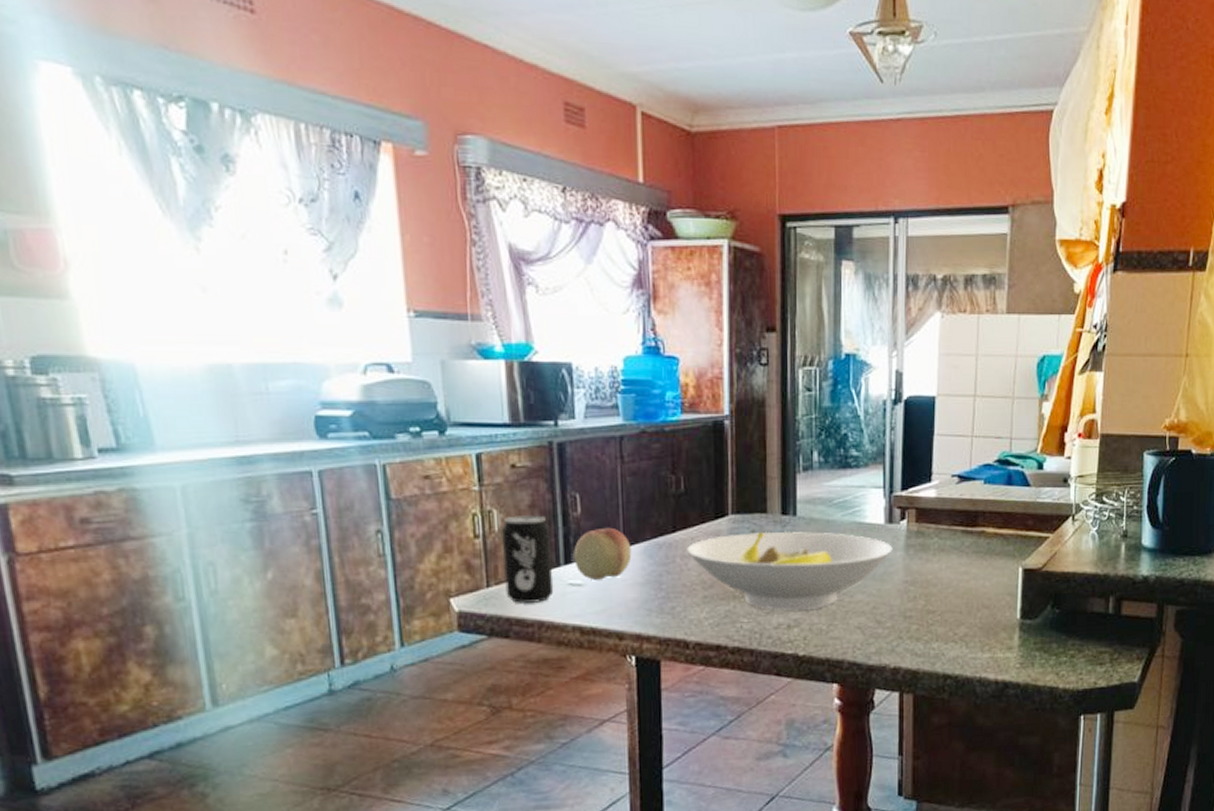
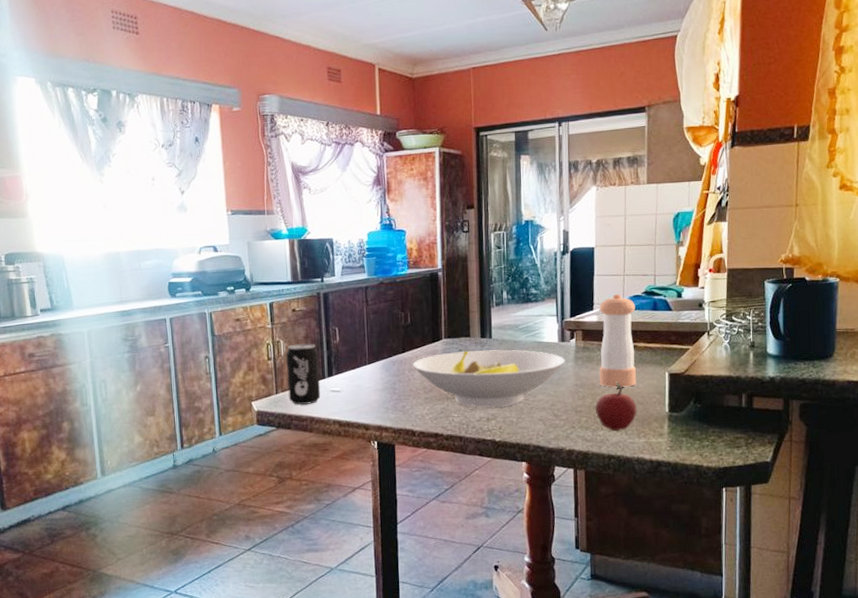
fruit: present [574,527,632,580] -> none [334,350,374,388]
apple: none [928,577,982,644] -> present [595,381,637,432]
pepper shaker: none [935,462,985,586] -> present [599,294,636,388]

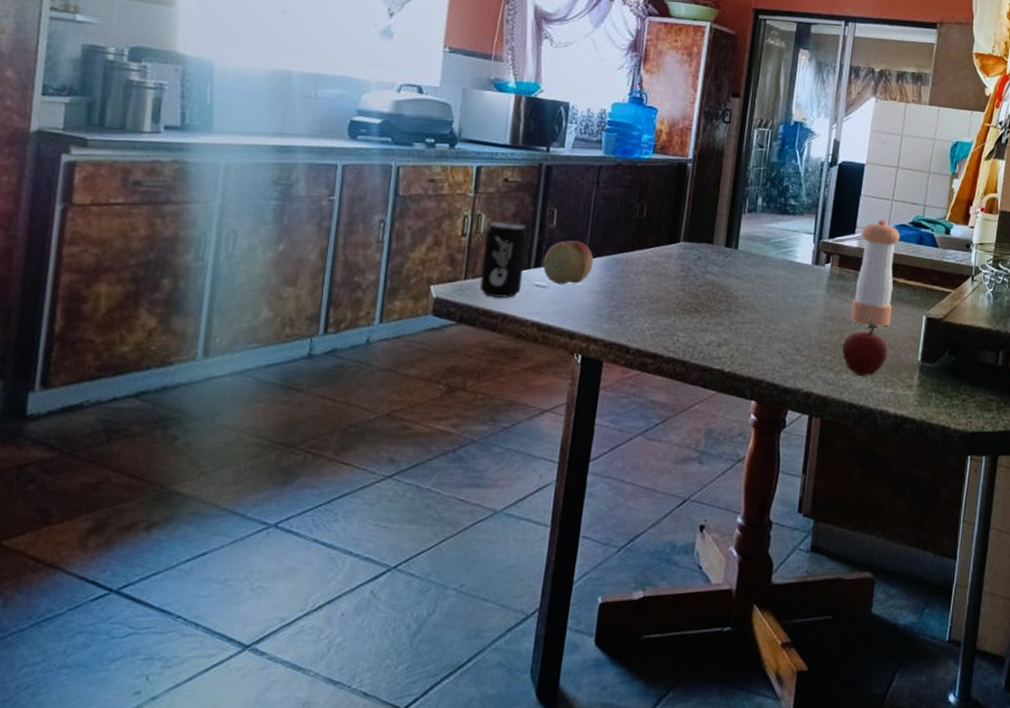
fruit: none [334,350,374,388] -> present [543,240,594,284]
bowl: present [413,349,565,408] -> none [640,259,816,332]

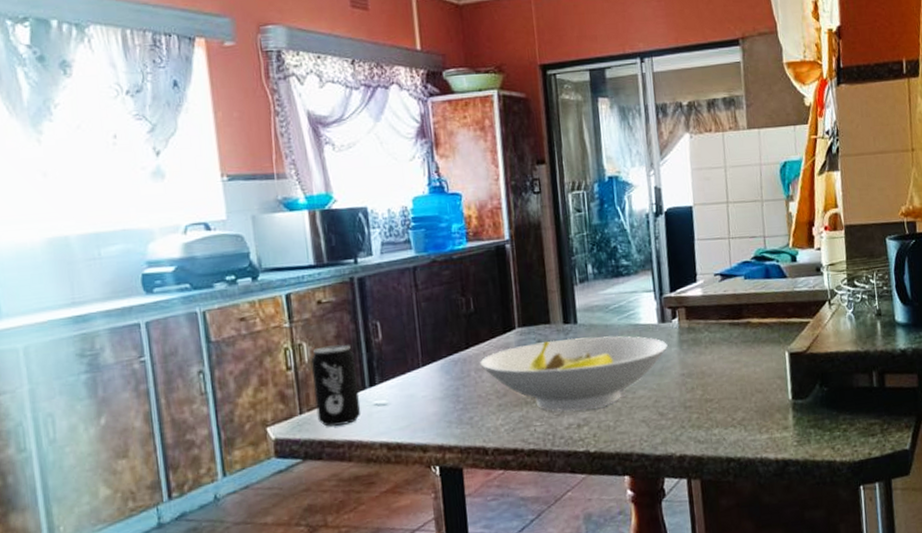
fruit: present [543,240,594,284] -> none [377,349,431,399]
bowl: none [640,259,816,332] -> present [480,336,668,412]
apple: present [842,318,888,377] -> none [706,366,757,429]
pepper shaker: present [850,220,900,327] -> none [703,261,753,375]

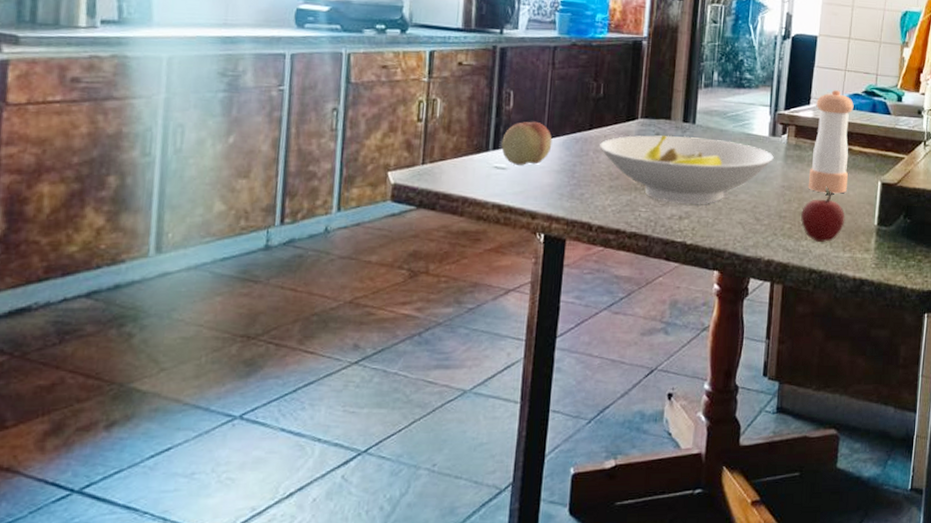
beverage can: present [311,344,361,427] -> none [438,105,484,181]
fruit: none [377,349,431,399] -> present [501,121,553,165]
pepper shaker: none [703,261,753,375] -> present [808,90,854,194]
apple: none [706,366,757,429] -> present [800,186,845,243]

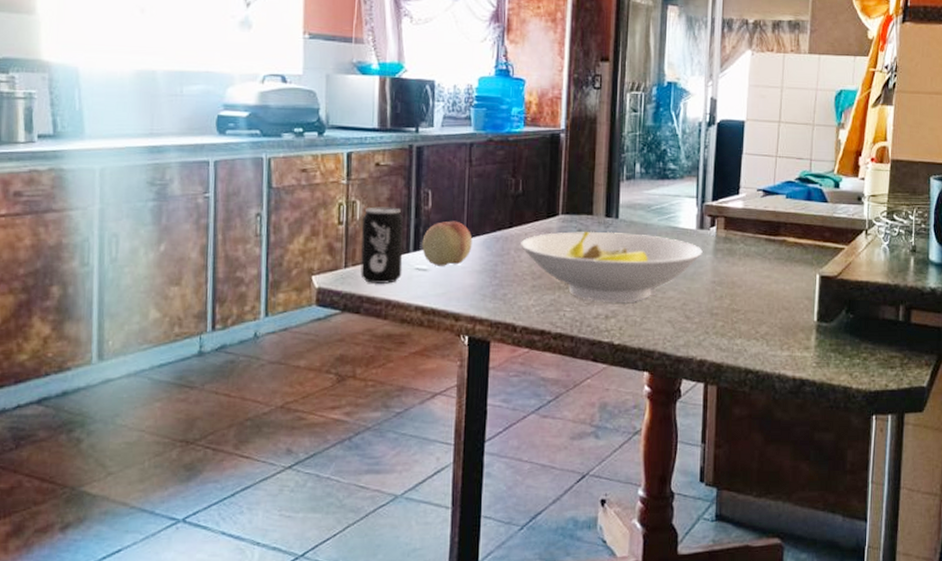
beverage can: none [438,105,484,181] -> present [360,206,403,284]
apple: present [800,186,845,243] -> none [733,281,782,341]
pepper shaker: present [808,90,854,194] -> none [740,178,787,288]

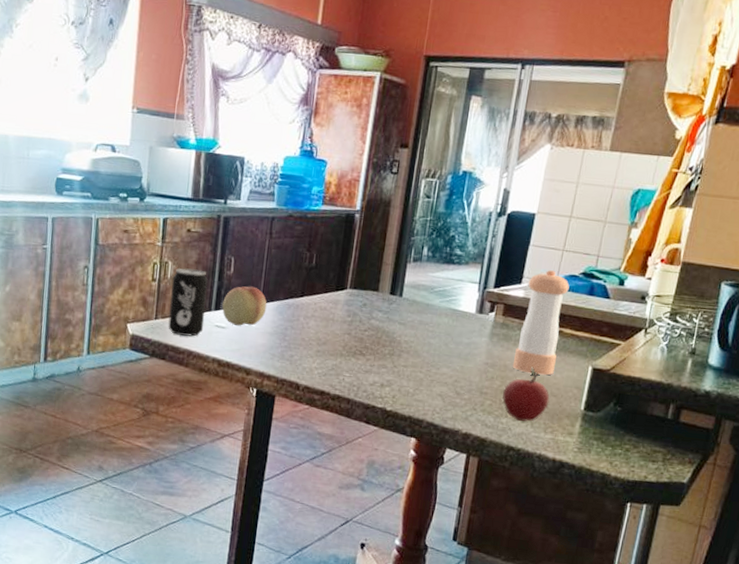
bowl: present [521,231,703,302] -> none [310,305,479,375]
apple: none [733,281,782,341] -> present [502,367,550,422]
pepper shaker: none [740,178,787,288] -> present [512,270,570,376]

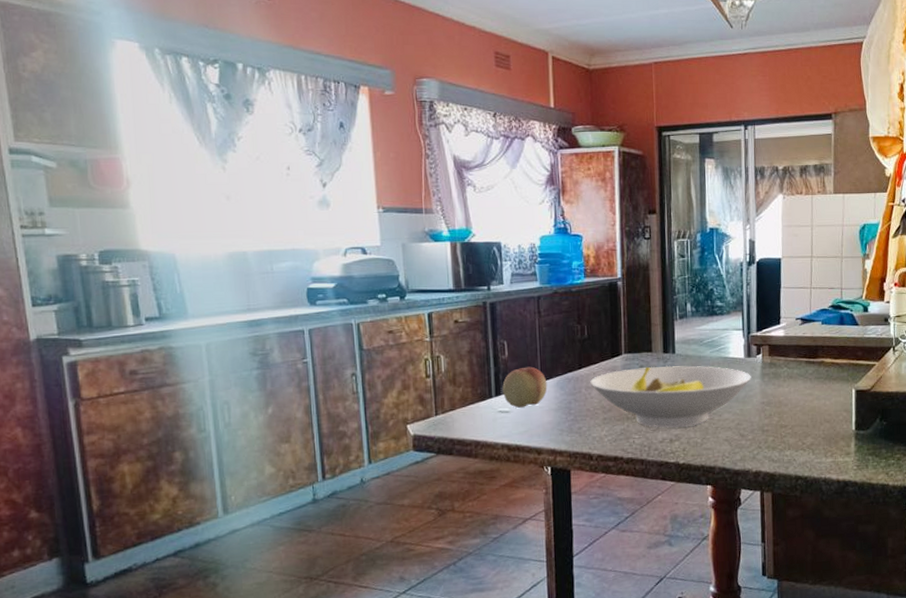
beverage can: present [168,268,208,337] -> none [447,358,487,428]
bowl: none [310,305,479,375] -> present [590,365,751,428]
apple: present [502,367,550,422] -> none [781,398,824,452]
pepper shaker: present [512,270,570,376] -> none [786,308,823,405]

